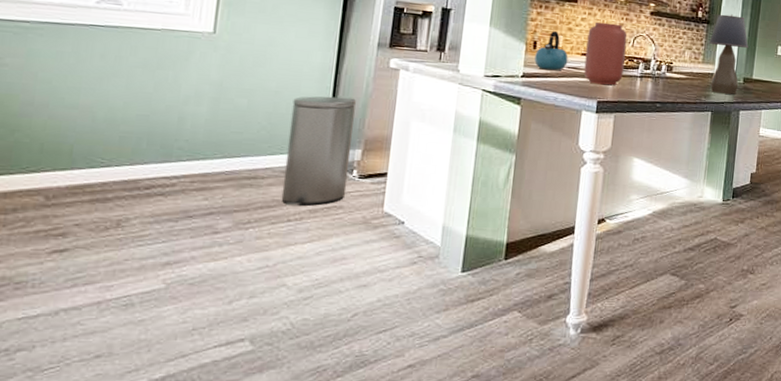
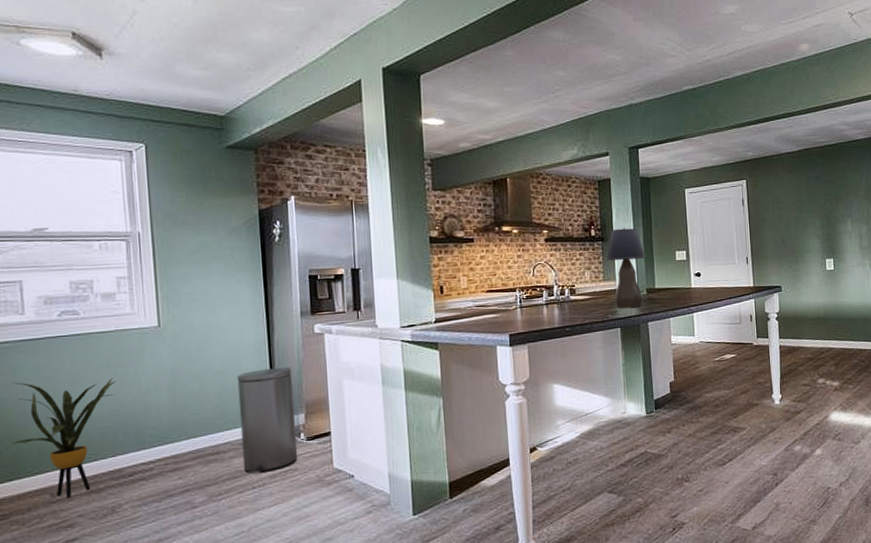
house plant: none [7,67,152,204] -> present [10,378,117,498]
kettle: present [534,31,568,71] -> none [443,274,475,312]
vase: present [583,22,628,86] -> none [489,256,529,319]

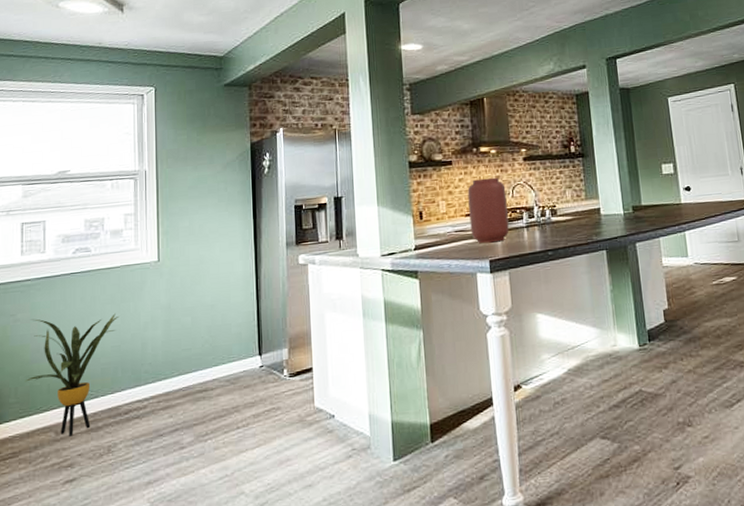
pedal bin: present [237,367,298,475] -> none [226,299,281,414]
vase: none [489,256,529,319] -> present [467,177,509,244]
table lamp: present [606,227,646,309] -> none [587,141,630,230]

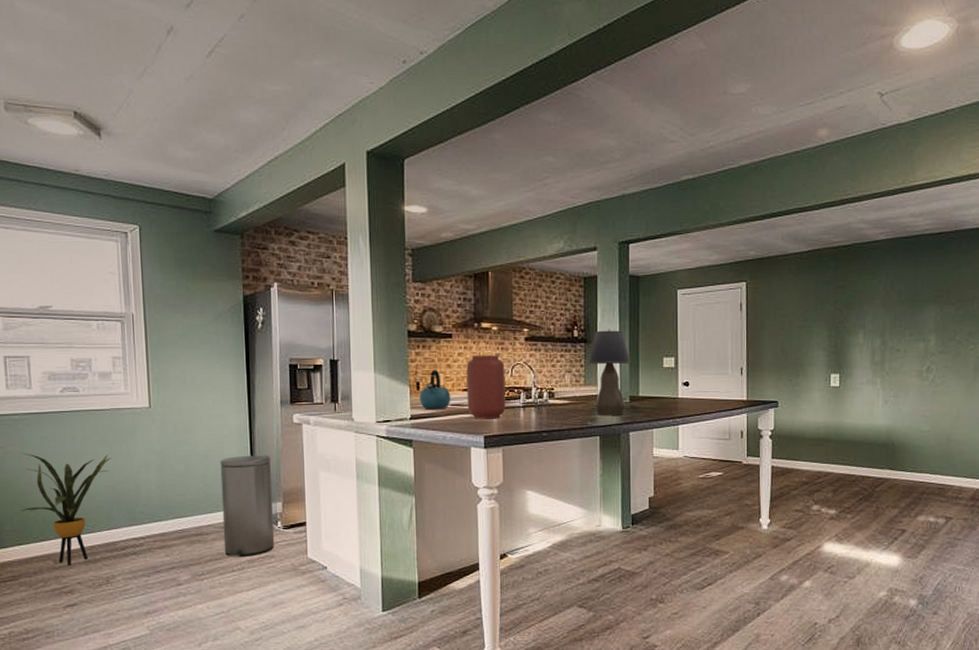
pedal bin: none [226,299,281,414] -> present [220,455,275,558]
kettle: none [423,198,454,239] -> present [420,370,451,410]
table lamp: none [587,141,630,230] -> present [588,329,631,417]

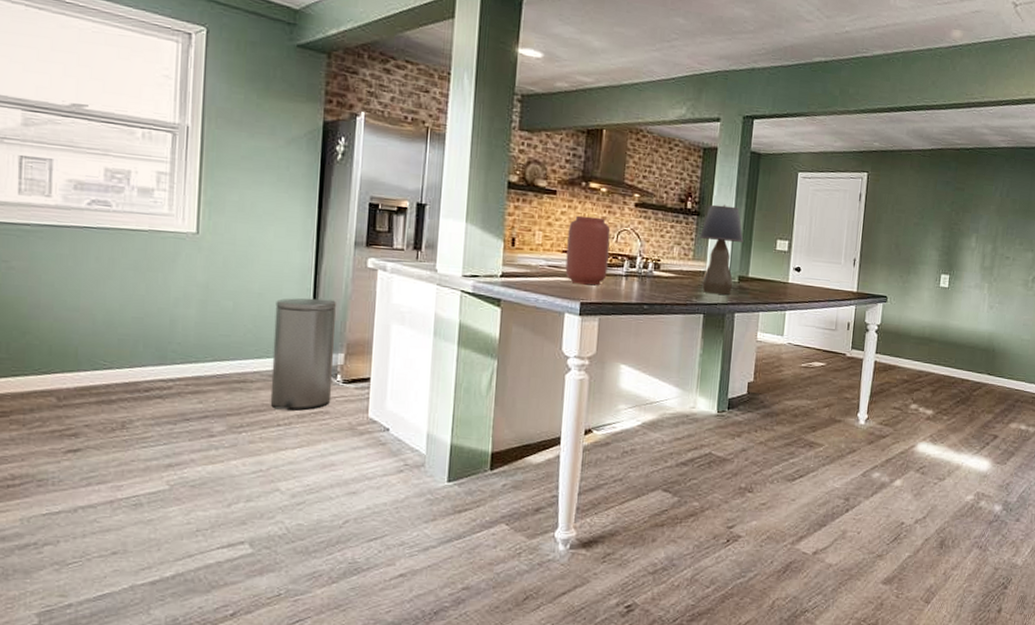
house plant: present [19,453,112,566] -> none [19,269,144,405]
kettle: present [420,370,451,410] -> none [513,226,549,270]

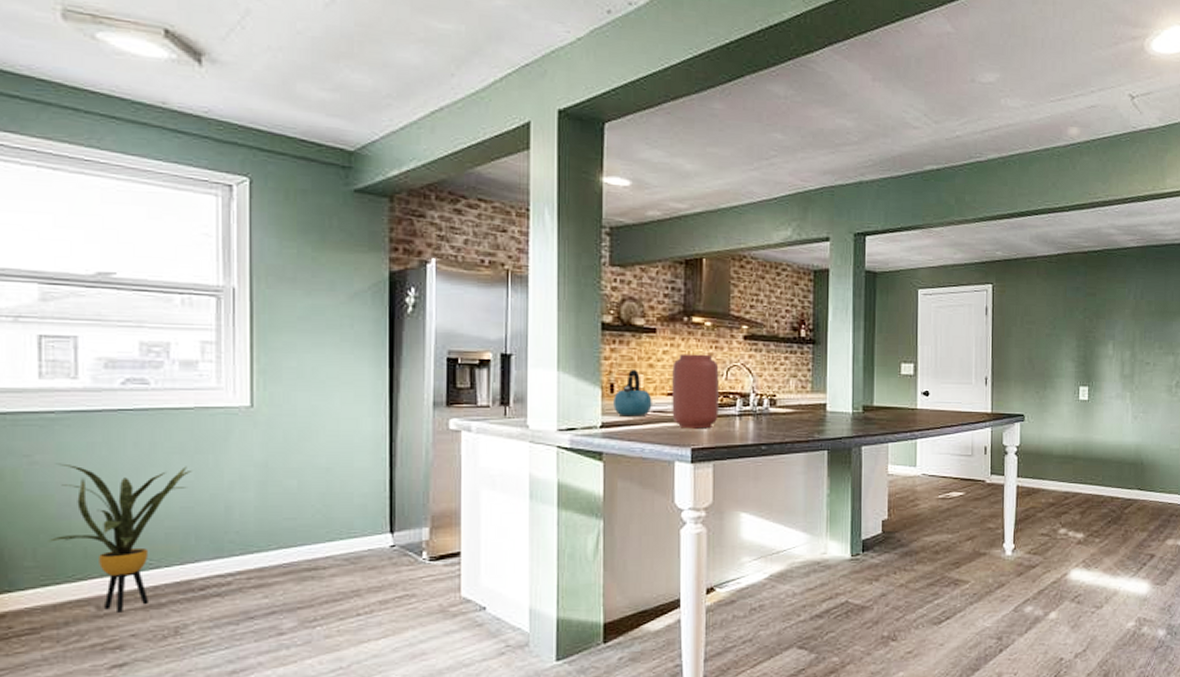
house plant: none [19,269,144,405] -> present [48,463,192,612]
pedal bin: present [270,298,337,411] -> none [347,468,418,598]
kettle: none [513,226,549,270] -> present [614,370,652,417]
table lamp: present [699,204,744,296] -> none [816,329,865,428]

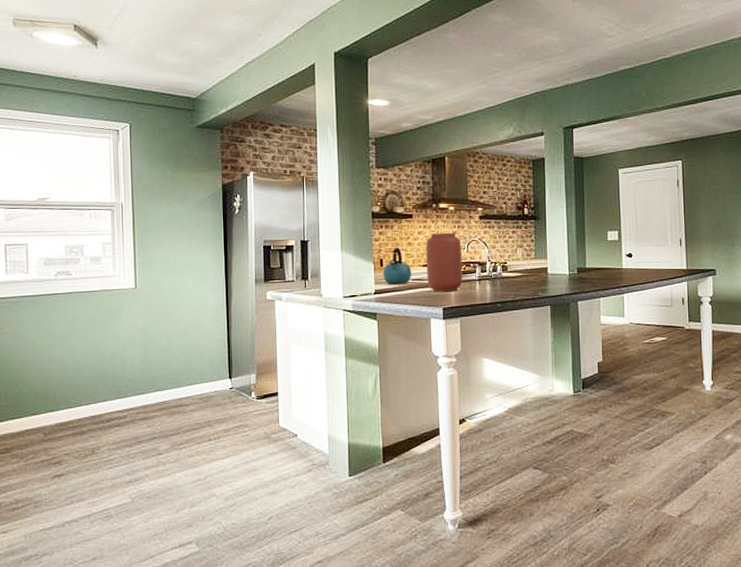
house plant: present [48,463,192,612] -> none [14,332,100,438]

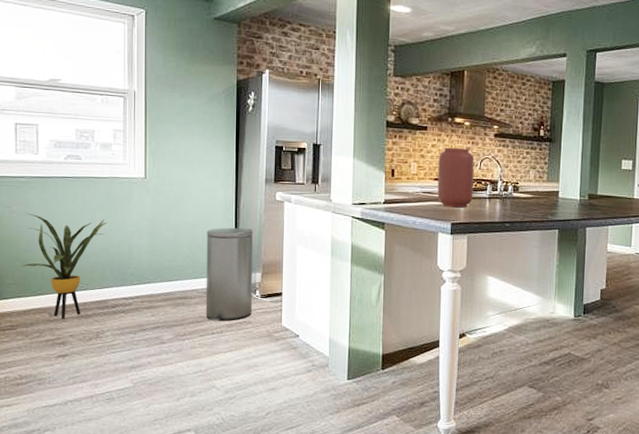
house plant: none [14,332,100,438] -> present [21,213,108,319]
pedal bin: none [199,330,249,428] -> present [205,227,254,322]
kettle: present [383,248,412,285] -> none [394,159,423,196]

